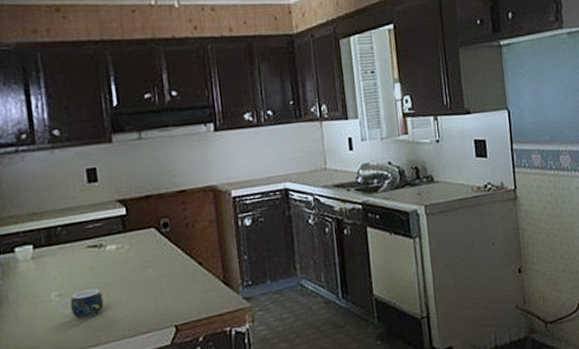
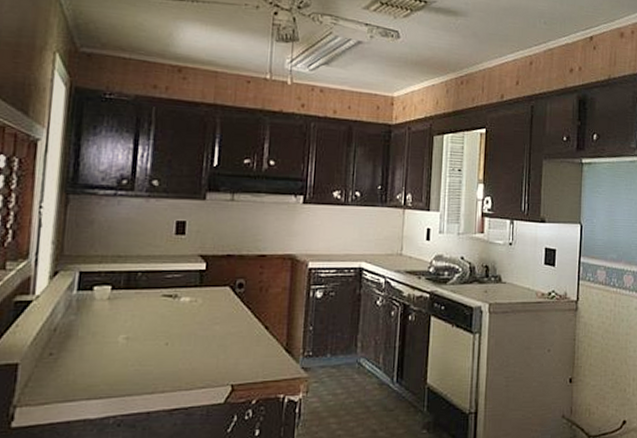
mug: present [59,288,104,319] -> none [124,337,168,365]

